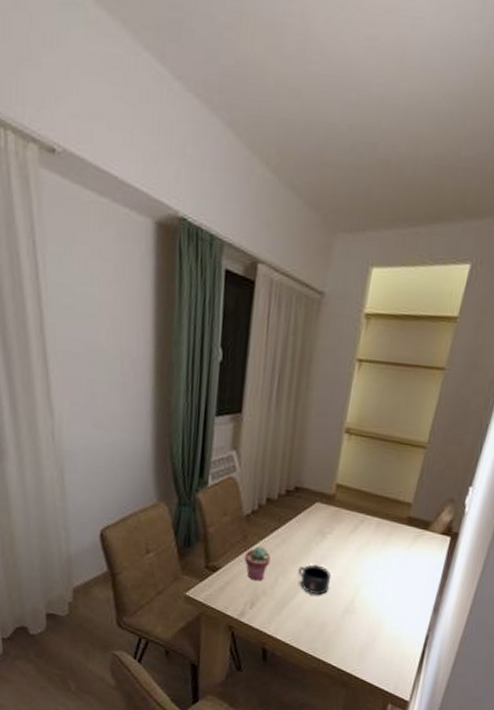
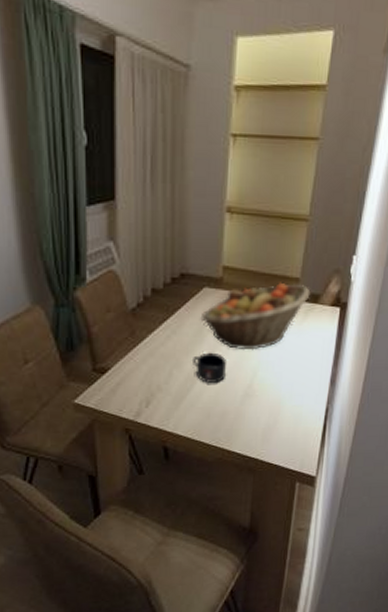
potted succulent: present [244,546,271,582] -> none [134,340,162,378]
fruit basket: none [310,505,422,568] -> present [200,282,311,350]

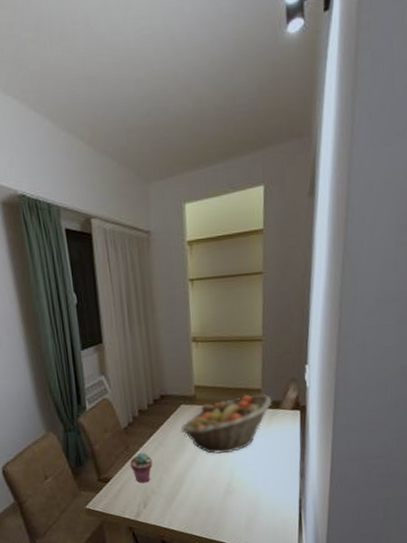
potted succulent: none [134,340,162,378] -> present [129,452,153,483]
mug: present [191,352,227,383] -> none [177,458,208,484]

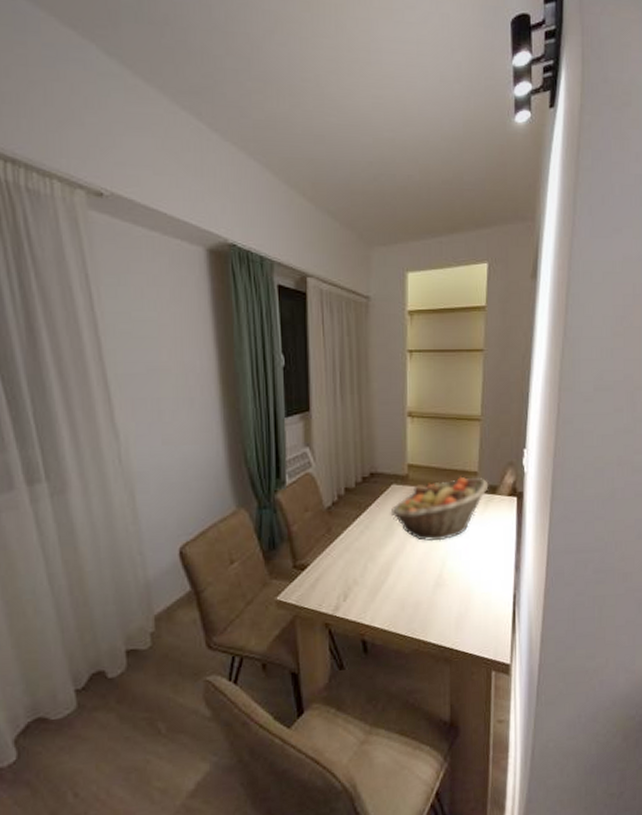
potted succulent: present [129,452,153,483] -> none [331,536,357,572]

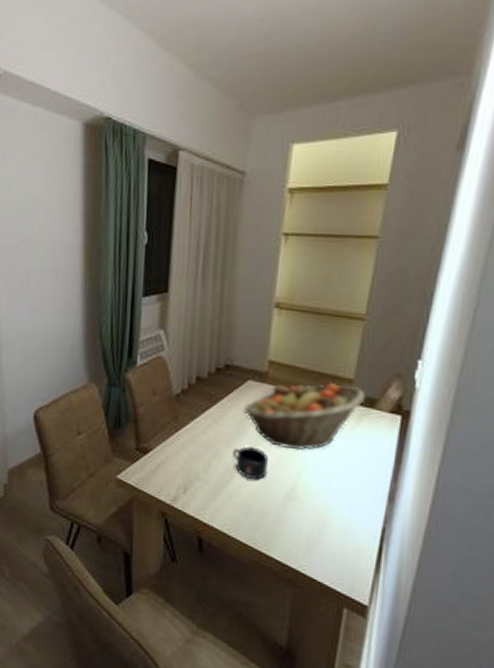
mug: none [384,544,418,574] -> present [231,446,269,480]

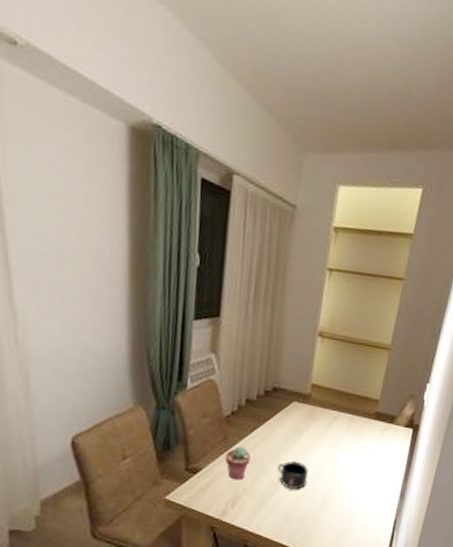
potted succulent: none [175,427,203,465] -> present [224,446,251,480]
fruit basket: present [243,381,366,451] -> none [288,402,388,462]

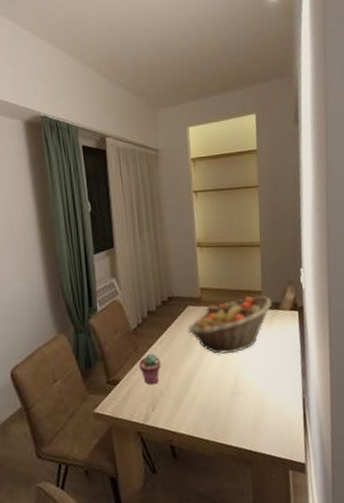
mug: present [276,461,309,489] -> none [185,358,215,385]
fruit basket: none [288,402,388,462] -> present [188,295,273,354]

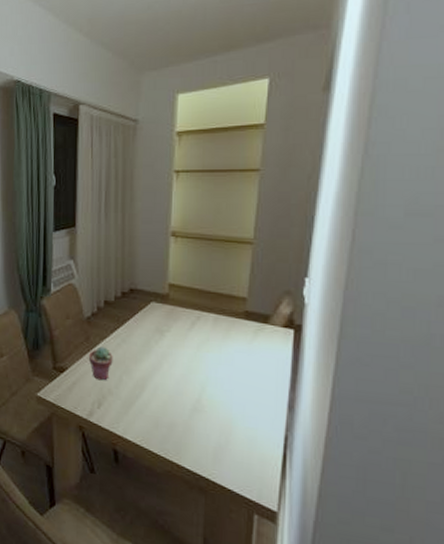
fruit basket: present [188,295,273,354] -> none [148,300,260,365]

